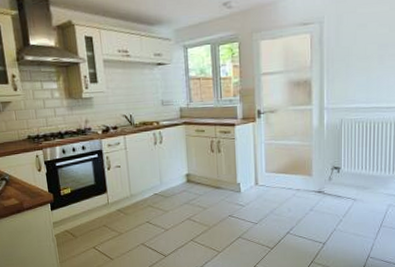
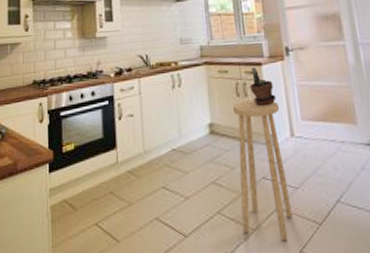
stool: none [208,155,251,260] -> present [233,100,293,241]
potted plant: none [223,127,245,161] -> present [249,67,276,107]

